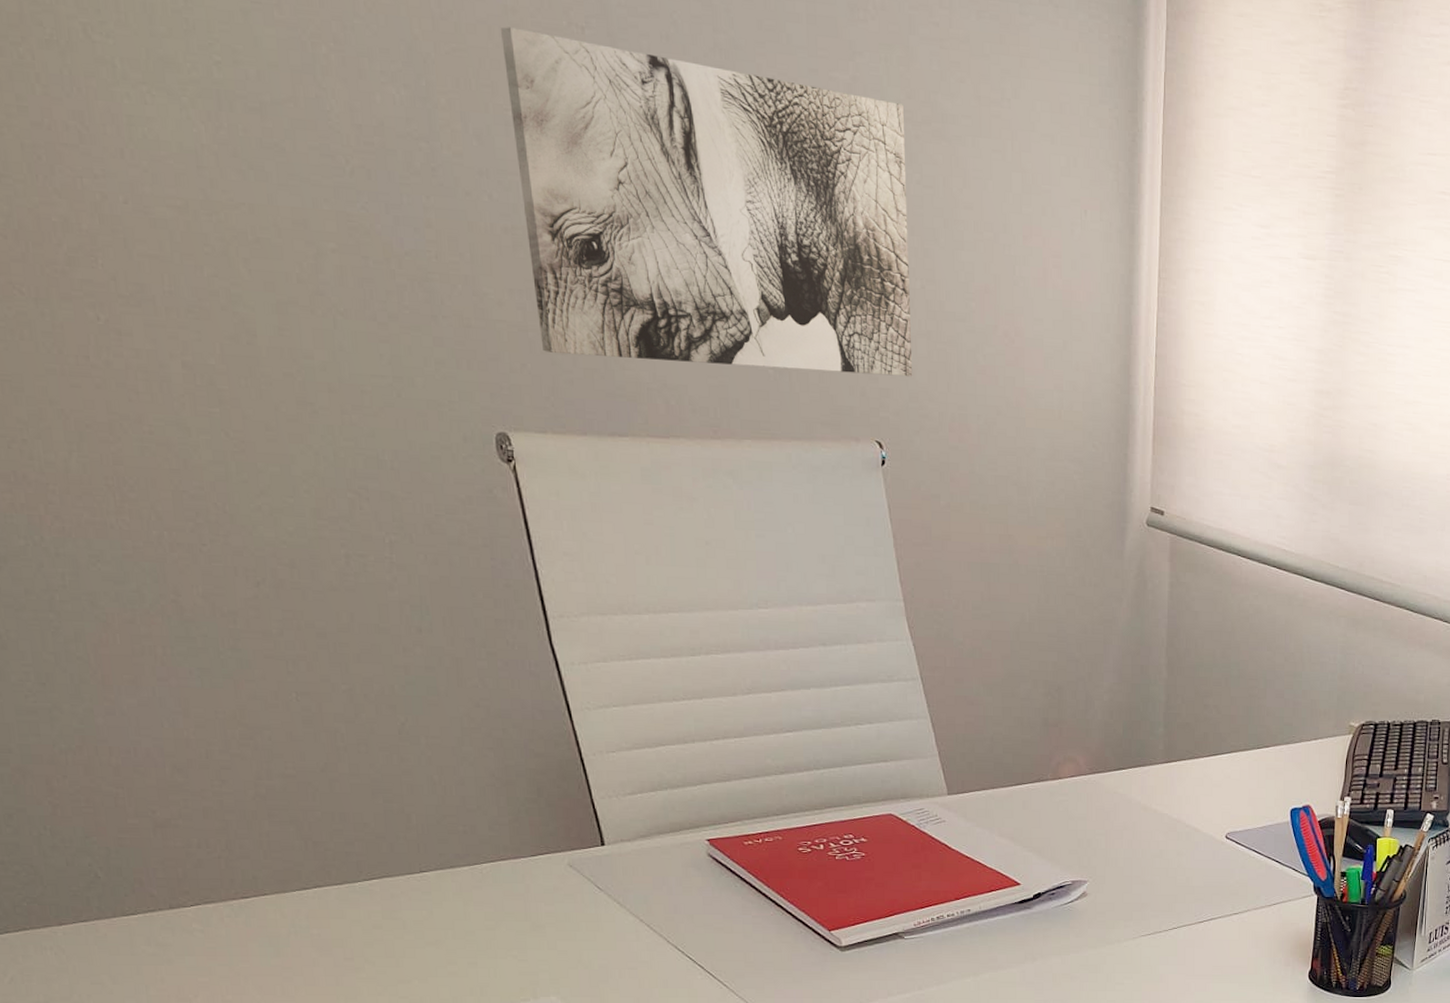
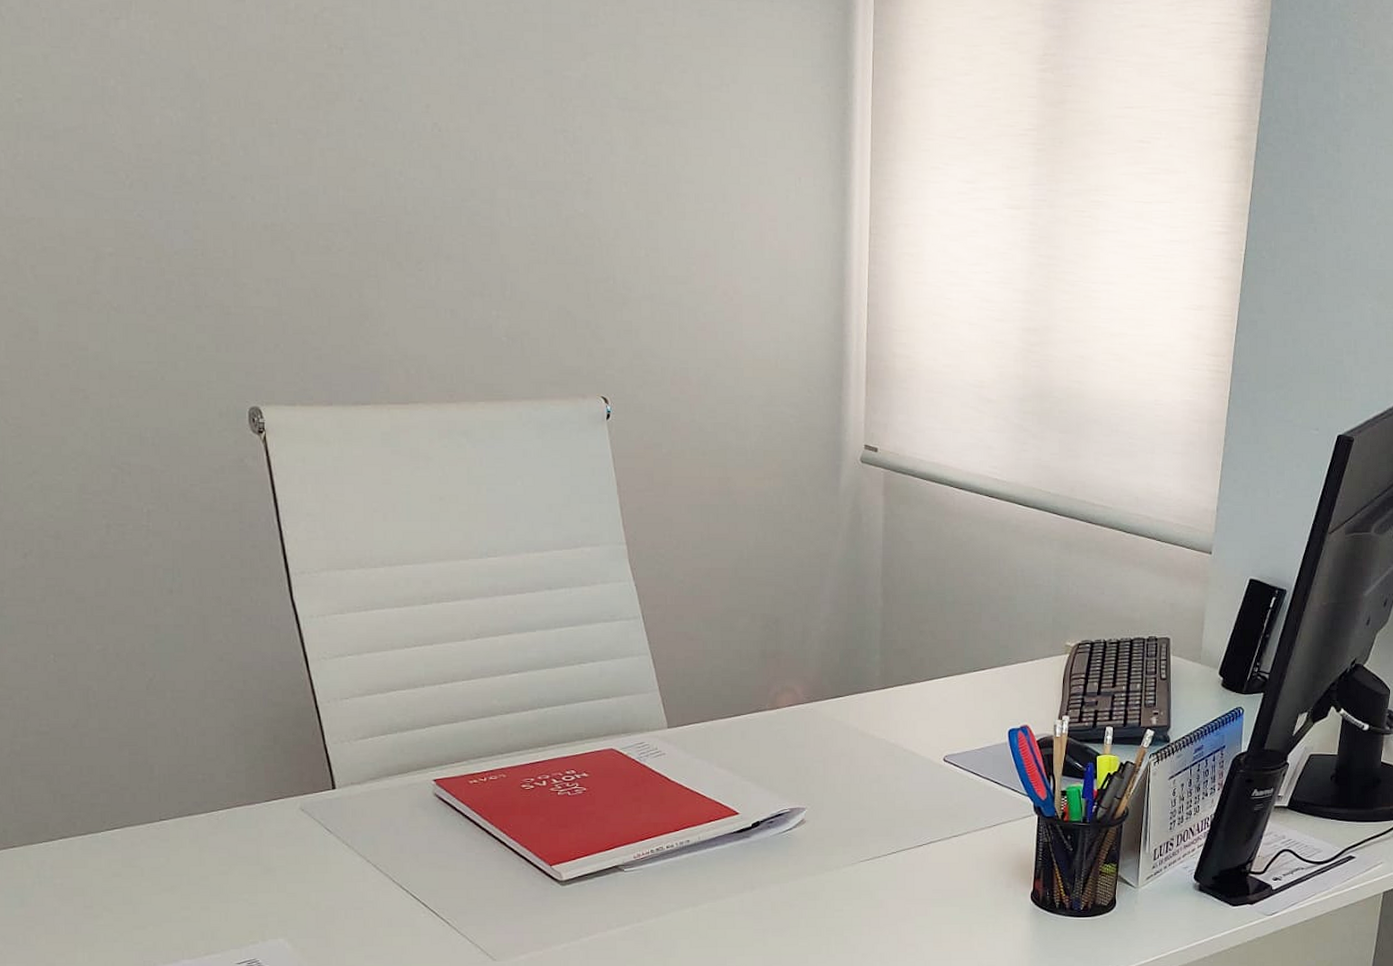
wall art: present [501,27,913,377] -> none [269,52,637,337]

